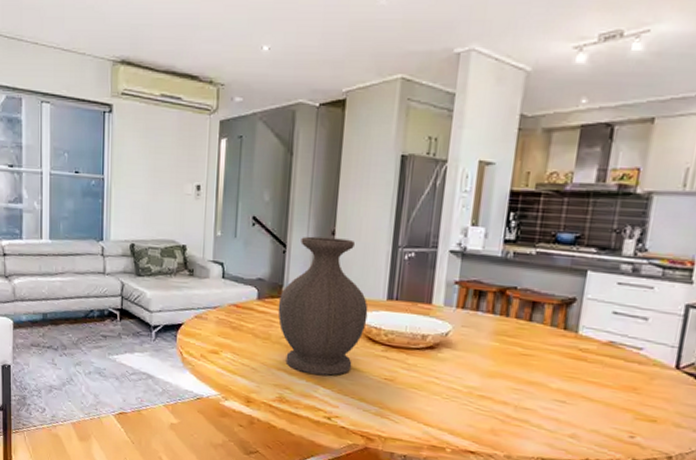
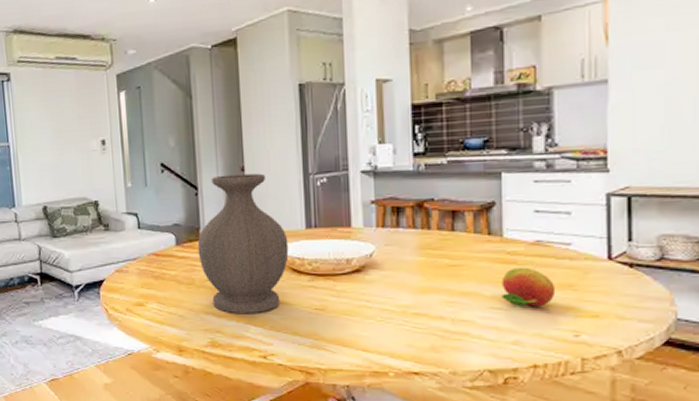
fruit: none [566,364,621,405] -> present [501,267,556,307]

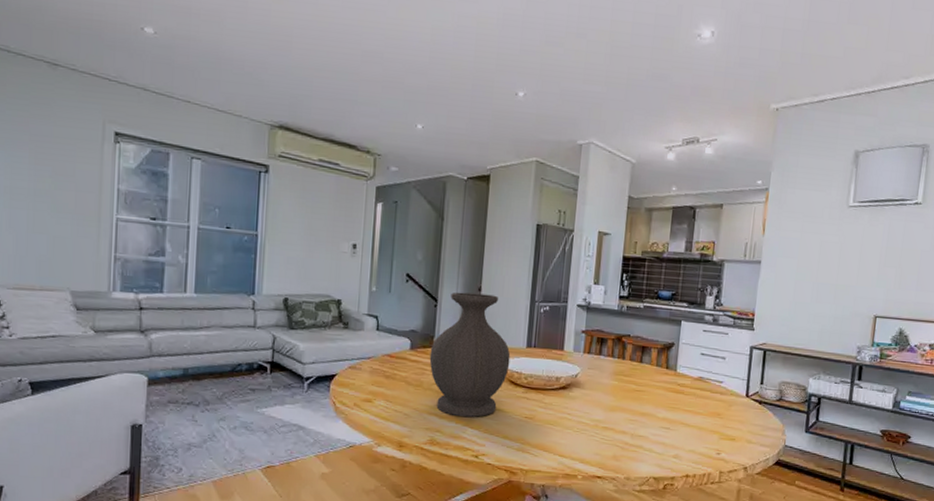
fruit: present [501,267,556,307] -> none [670,396,709,429]

